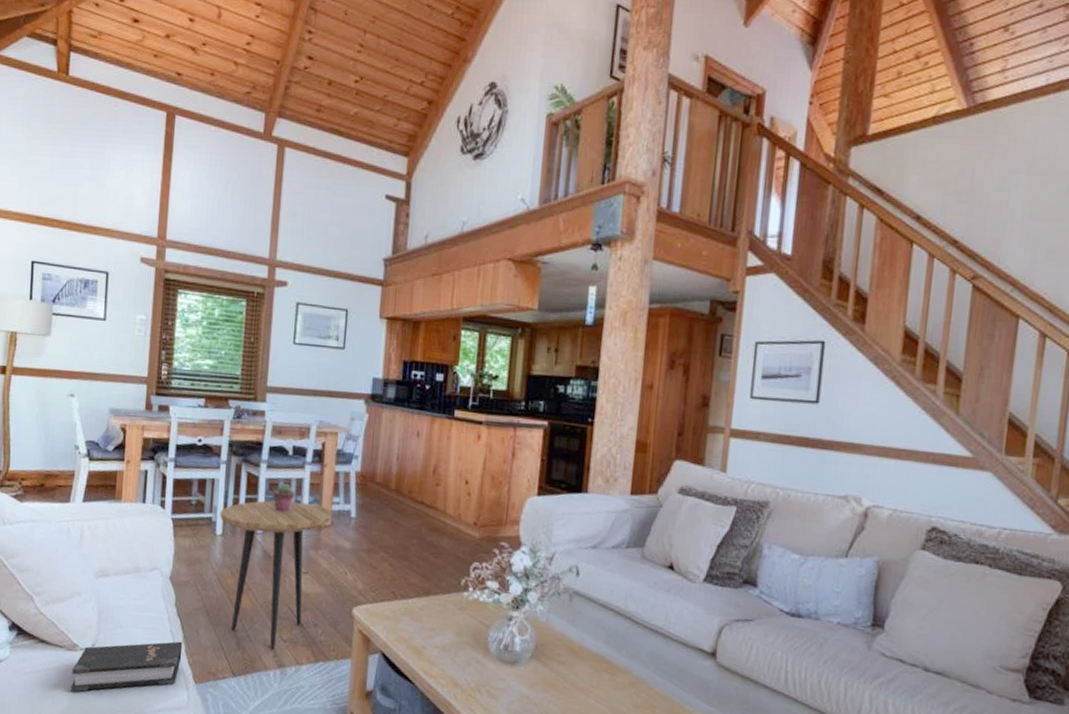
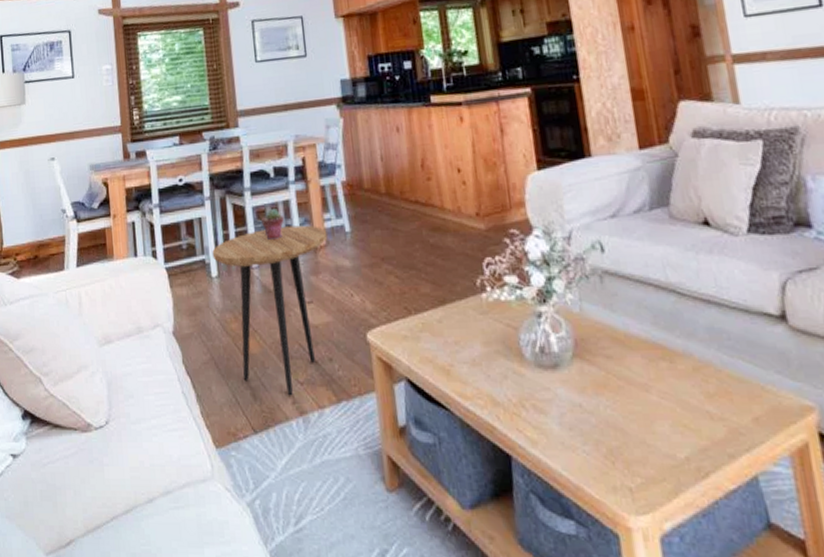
hardback book: present [71,641,183,693] -> none [89,402,198,480]

